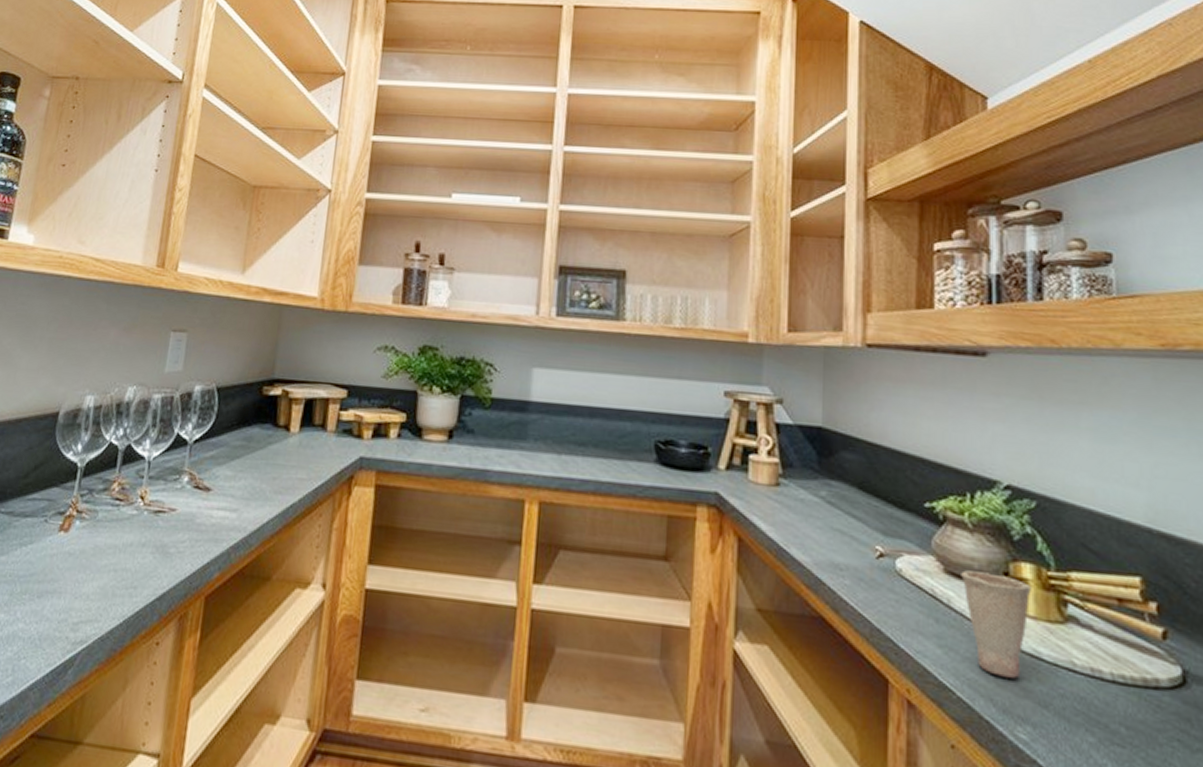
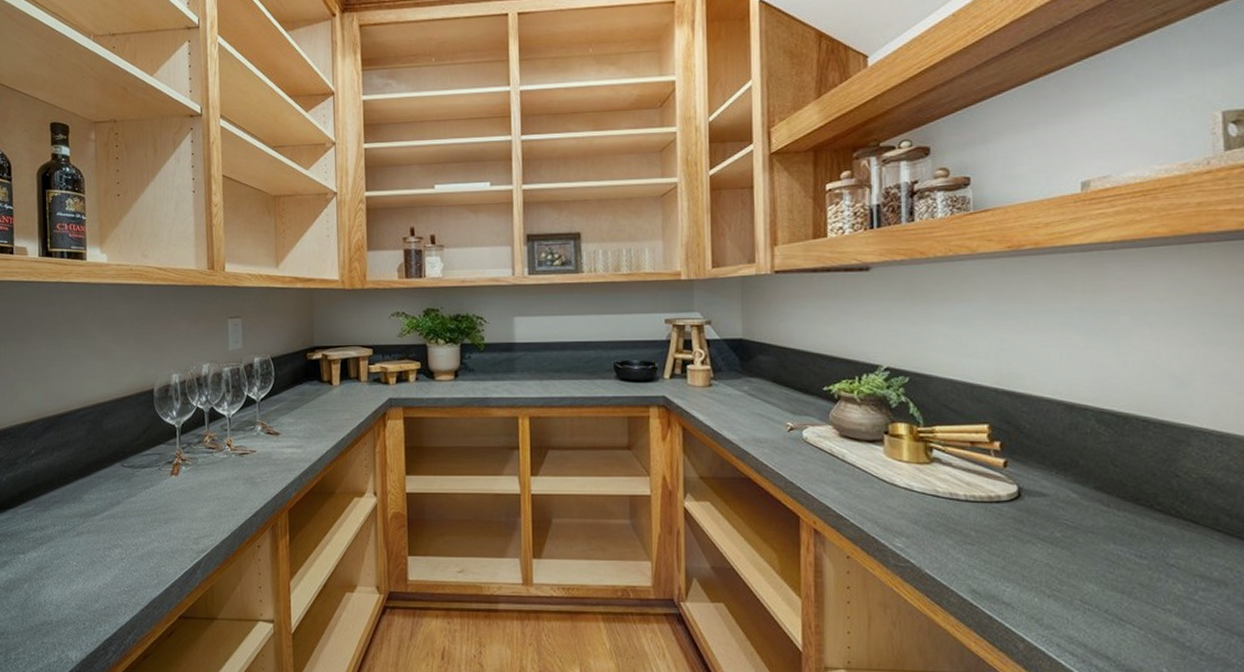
cup: present [961,570,1031,679] -> none [852,433,905,506]

